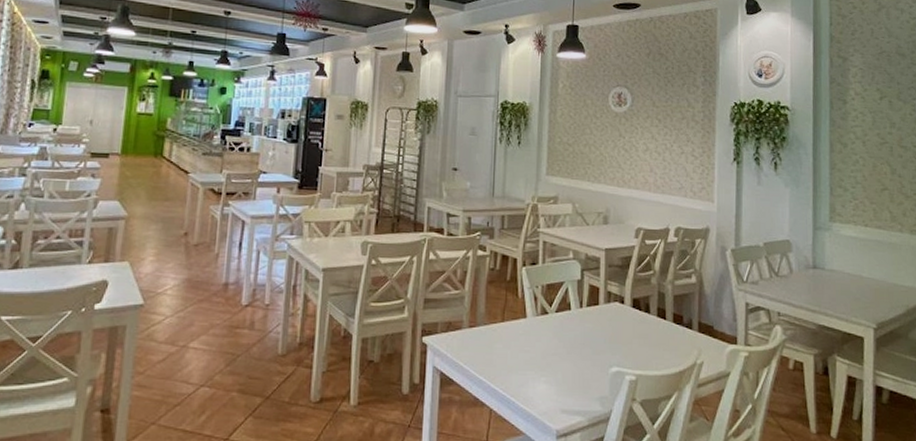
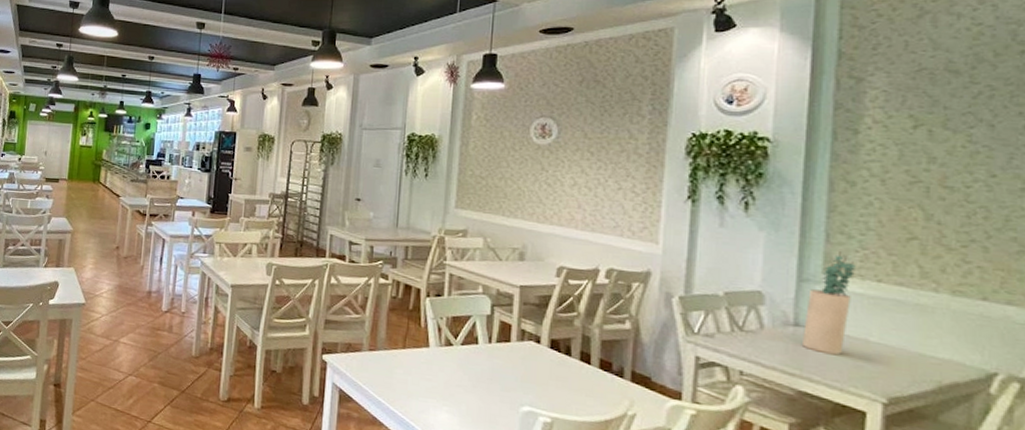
vase: none [819,202,851,291] -> present [803,252,855,356]

